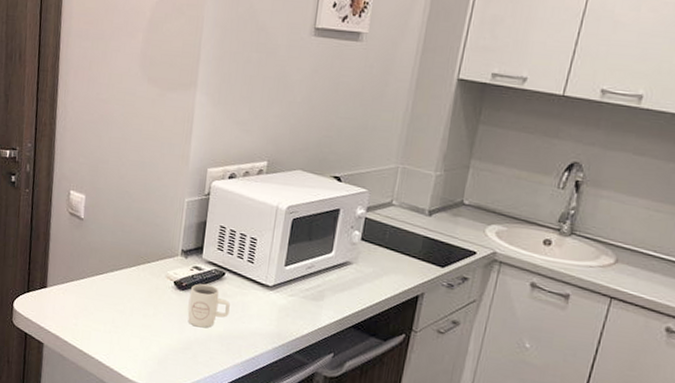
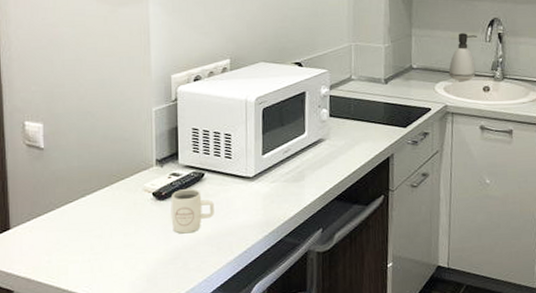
soap dispenser: none [505,173,549,230] -> present [448,33,477,82]

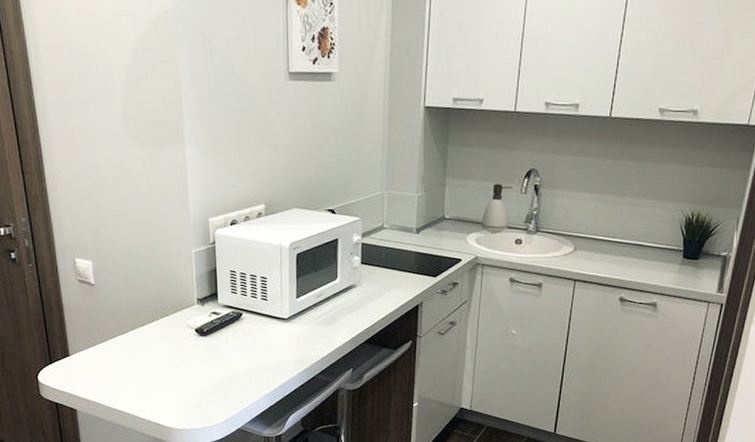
mug: present [171,189,214,234] -> none [212,327,252,367]

